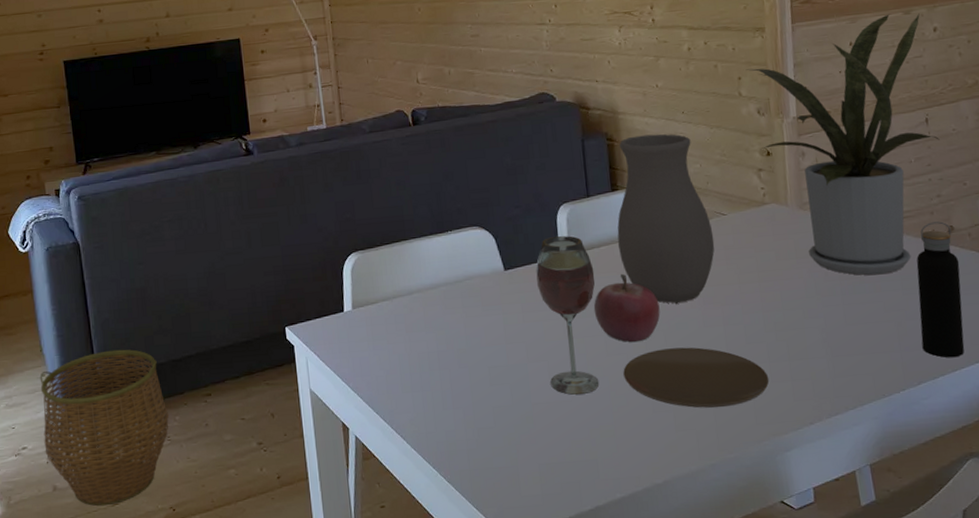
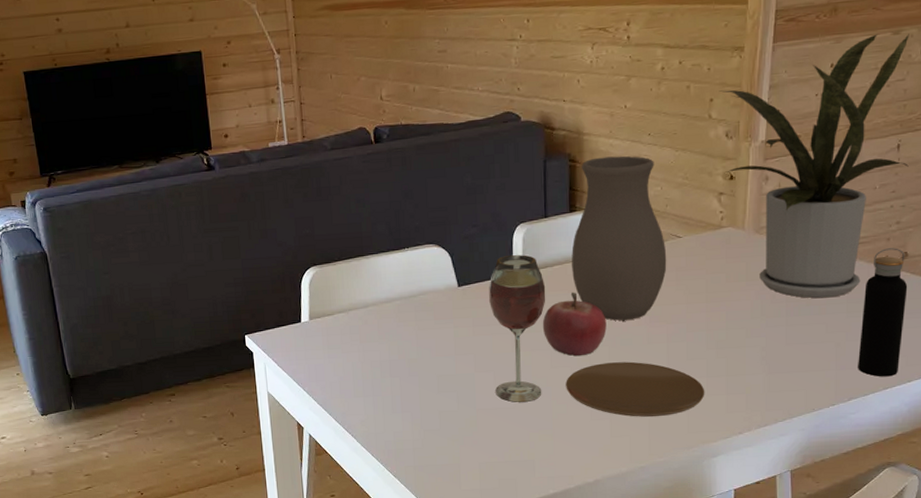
basket: present [39,349,170,506] -> none [14,352,136,489]

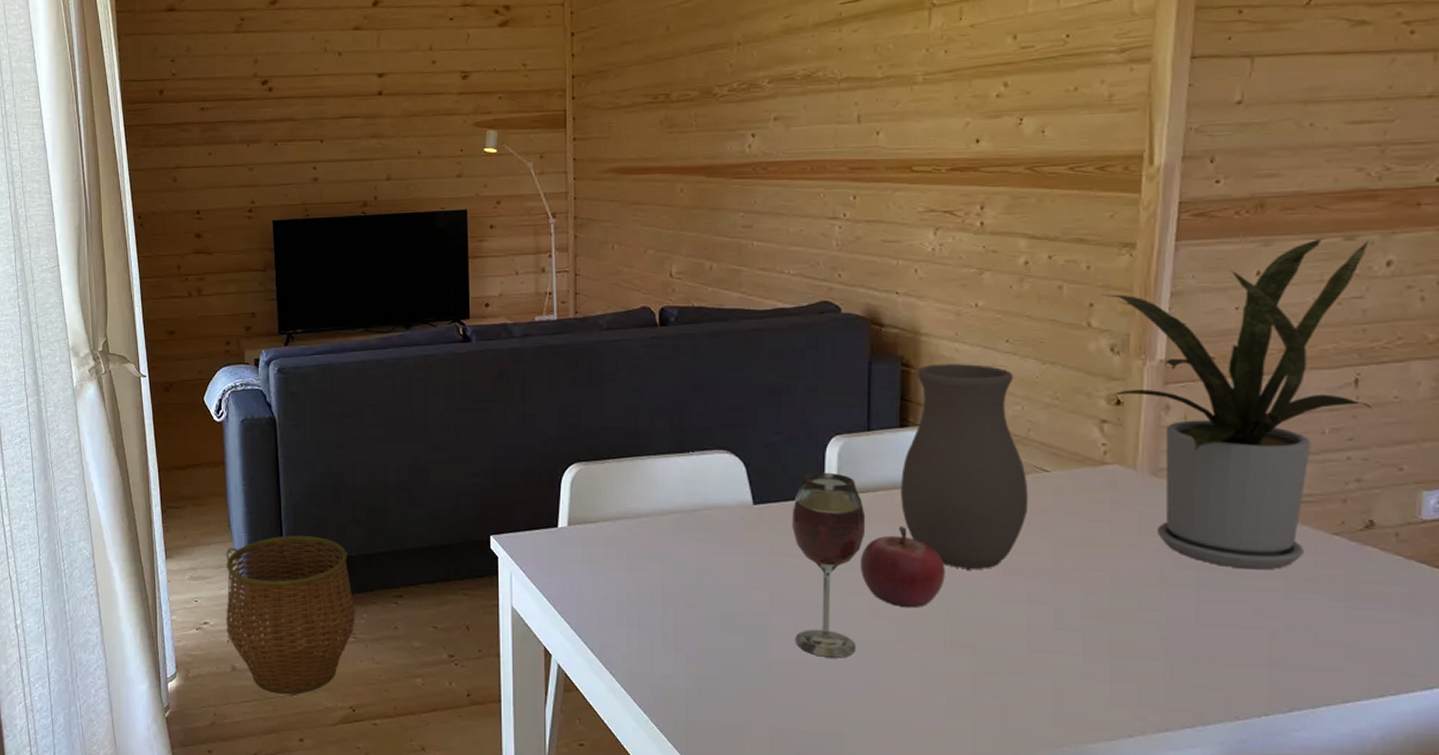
basket: none [14,352,136,489] -> present [226,535,357,694]
plate: present [566,361,705,417] -> none [888,620,1080,700]
water bottle: present [858,248,908,377] -> none [1303,512,1376,686]

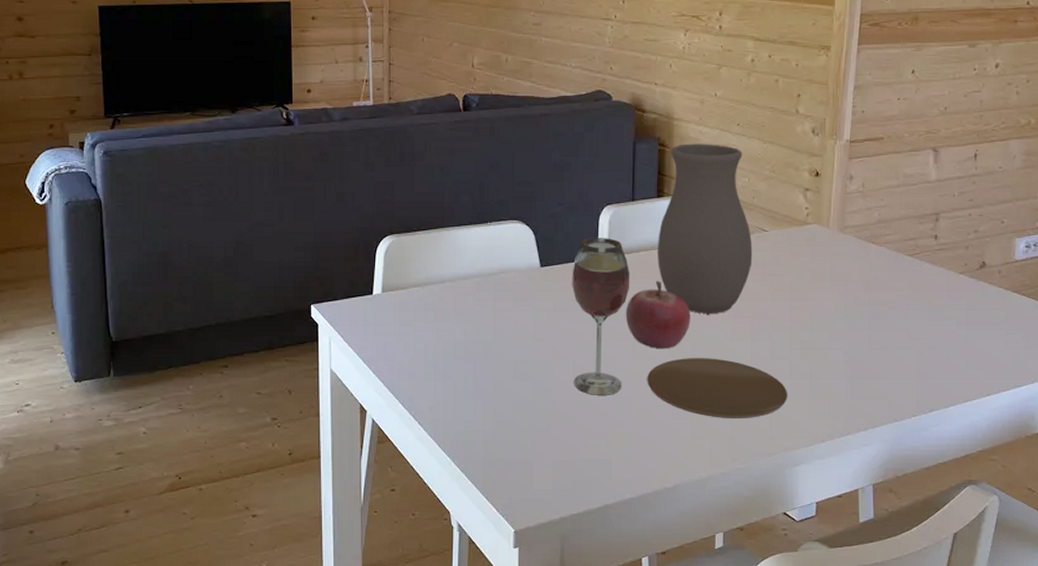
basket: present [226,535,357,694] -> none [49,313,183,468]
plate: none [888,620,1080,700] -> present [647,358,788,419]
house plant: present [1101,238,1372,570] -> none [806,45,985,303]

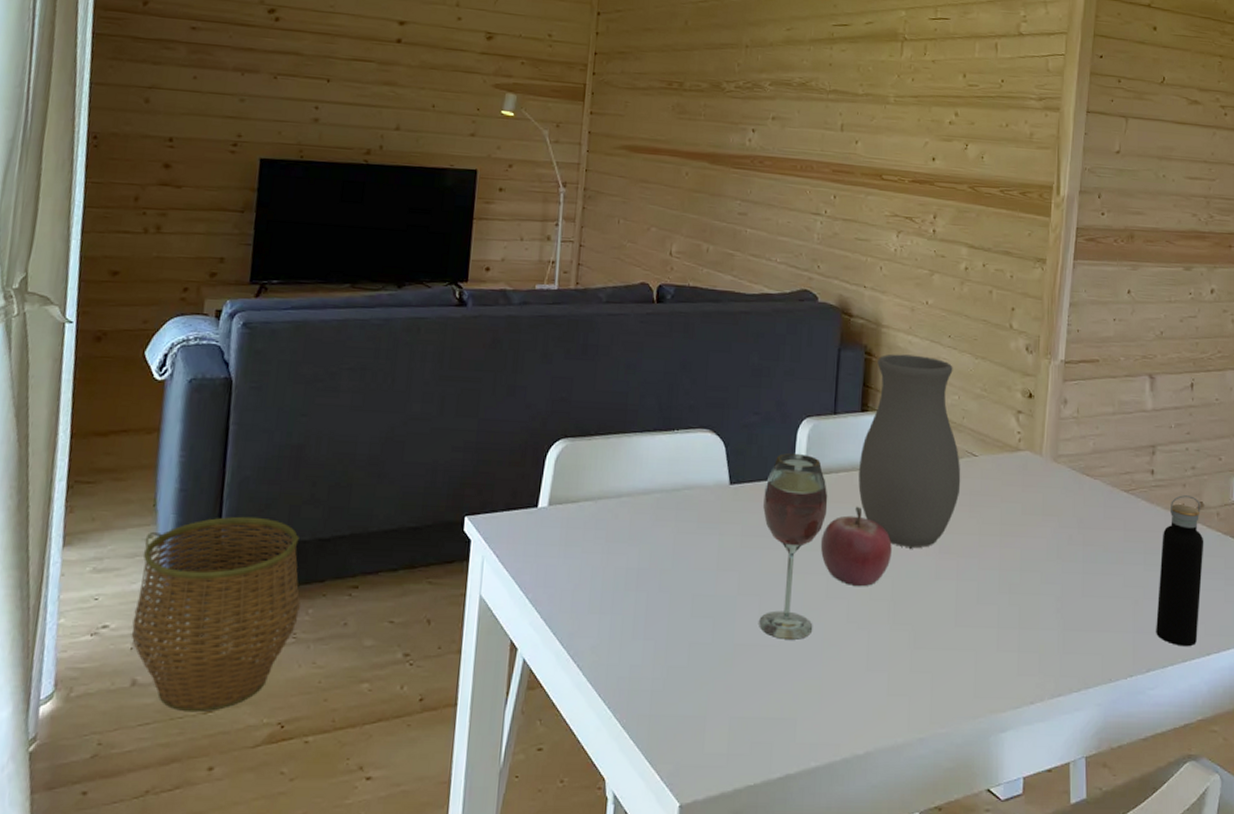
basket: none [49,313,183,468] -> present [131,516,301,711]
plate: present [647,358,788,419] -> none [841,598,995,674]
water bottle: none [939,257,986,389] -> present [1156,495,1204,647]

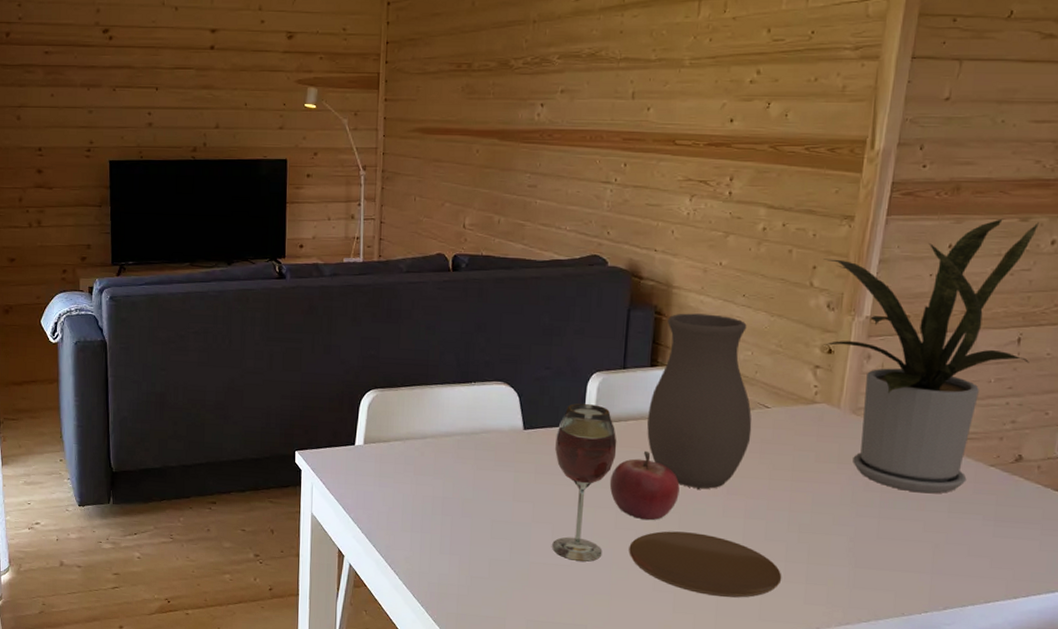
basket: present [131,516,301,711] -> none [56,446,174,587]
plate: none [841,598,995,674] -> present [629,531,782,598]
house plant: none [1020,267,1202,546] -> present [823,218,1039,494]
water bottle: present [1156,495,1204,647] -> none [957,448,1020,590]

